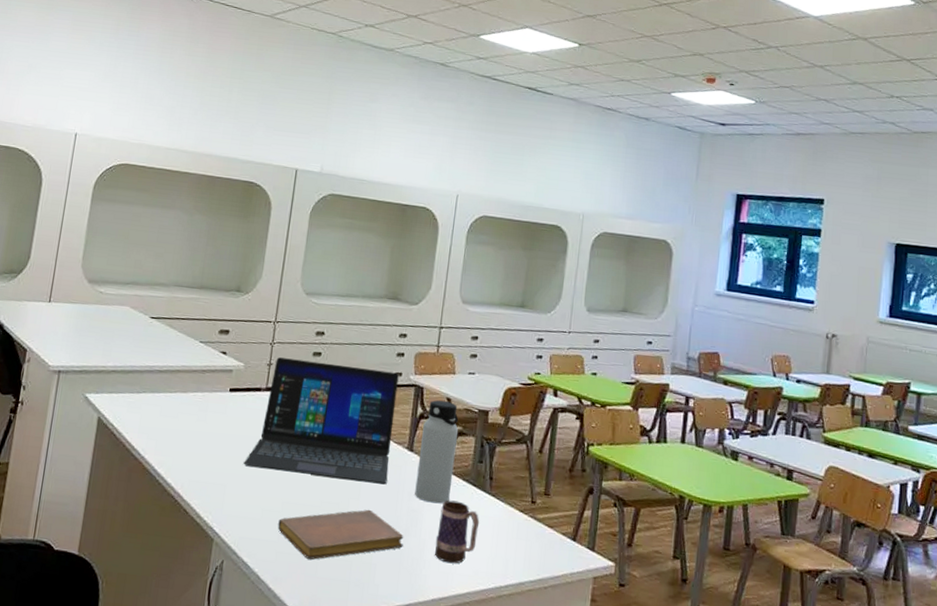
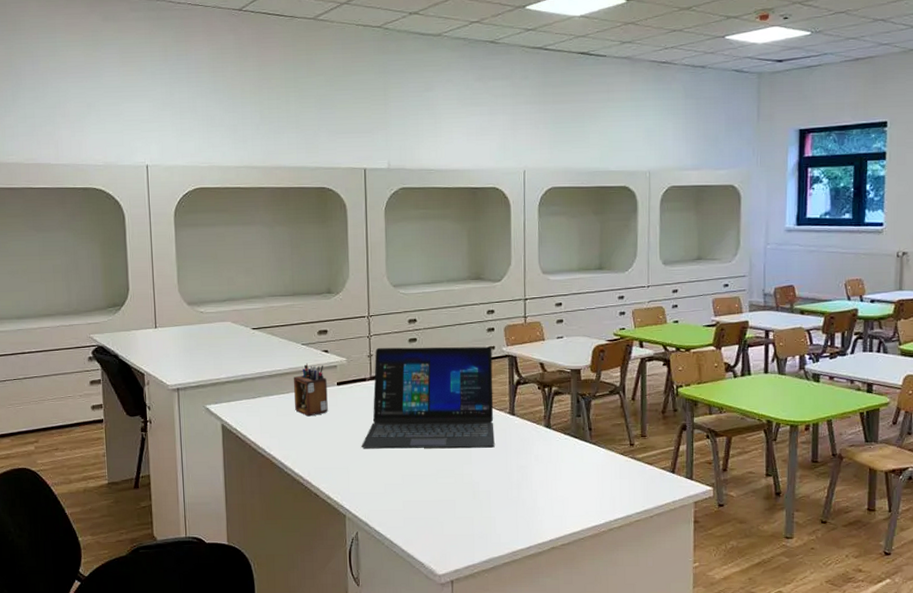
desk organizer: none [180,363,220,422] -> present [293,363,328,417]
notebook: present [278,509,404,560] -> none [401,471,517,521]
water bottle: present [415,400,459,504] -> none [520,366,555,458]
mug: present [434,500,480,564] -> none [546,453,585,508]

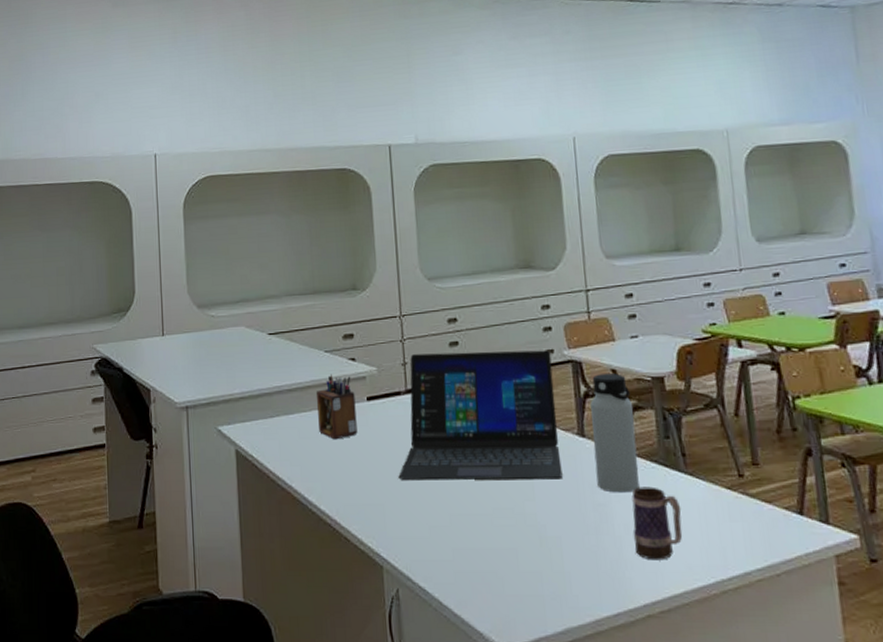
water bottle: none [520,366,555,458] -> present [590,373,639,493]
mug: none [546,453,585,508] -> present [632,486,683,561]

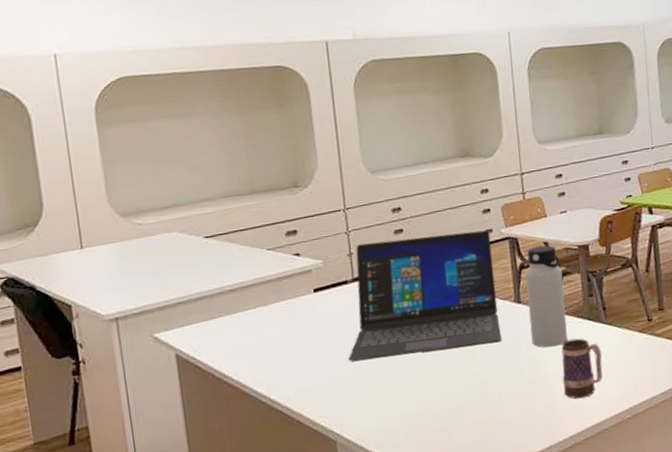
desk organizer: present [315,374,358,440] -> none [259,271,306,333]

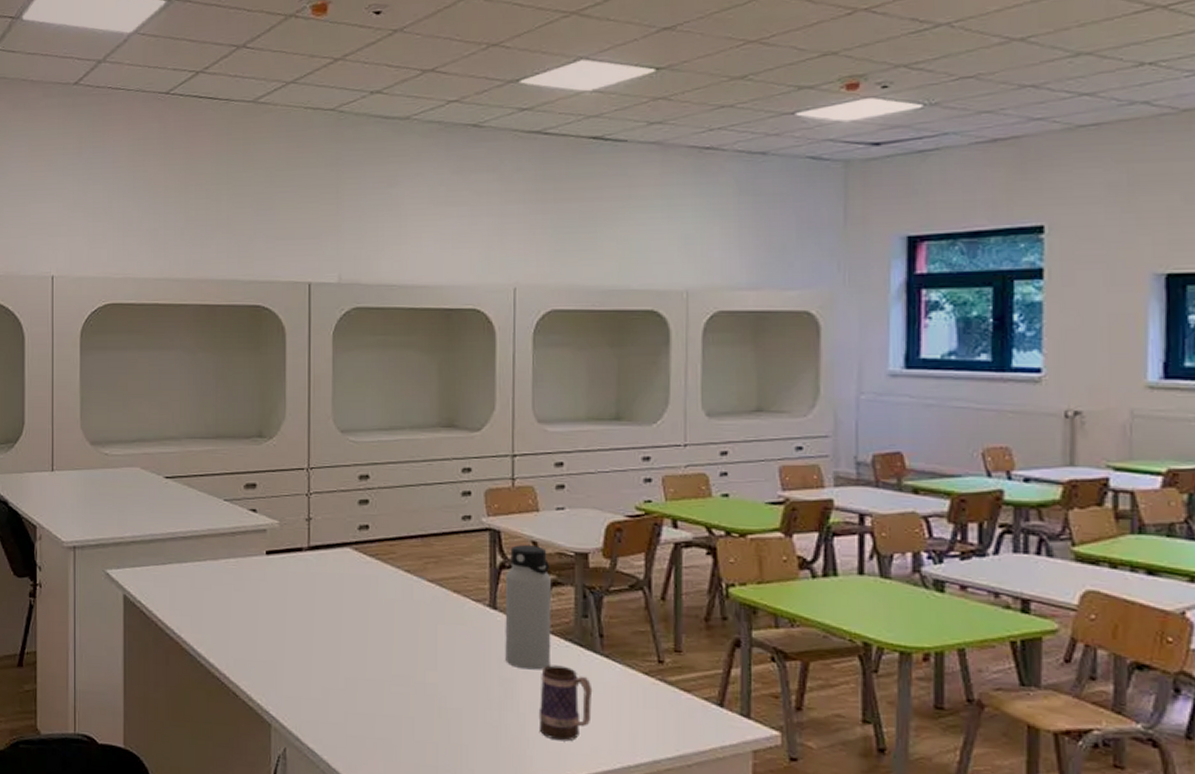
laptop: present [348,230,502,361] -> none [294,510,469,651]

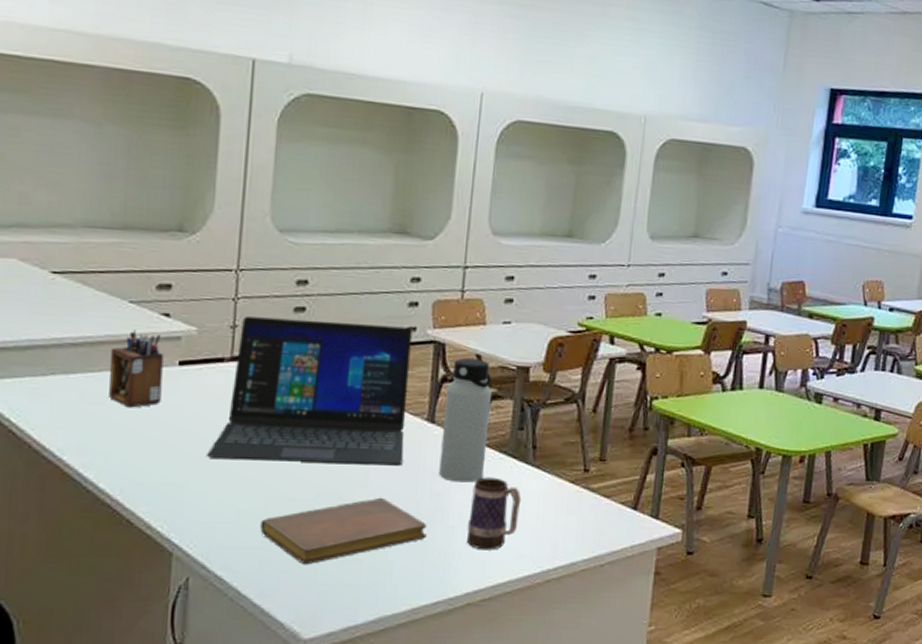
desk organizer: none [212,524,254,593] -> present [109,330,164,408]
laptop: none [294,510,469,651] -> present [207,316,413,466]
notebook: none [343,681,498,743] -> present [260,497,427,564]

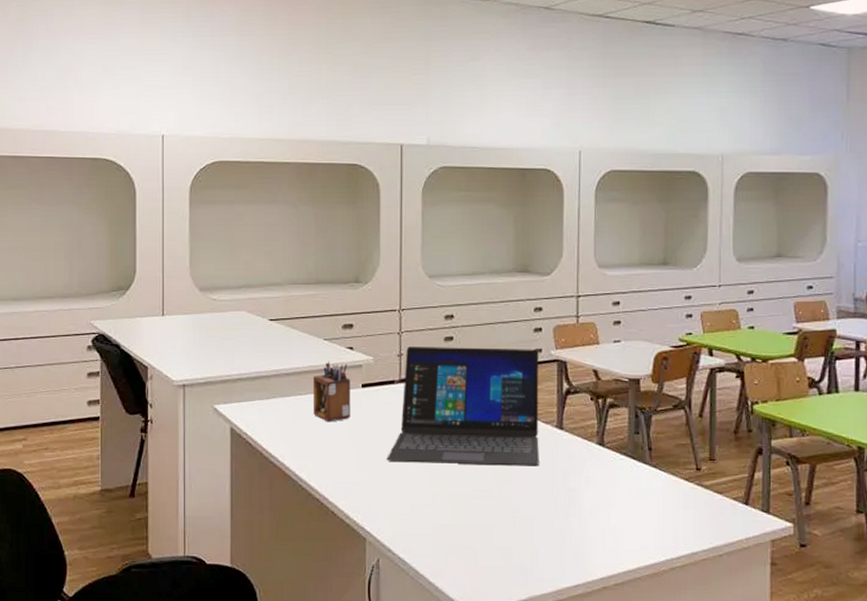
notebook: present [260,497,427,564] -> none [430,493,564,549]
water bottle: present [439,358,492,483] -> none [570,374,609,480]
mug: present [466,477,522,551] -> none [597,476,643,540]

